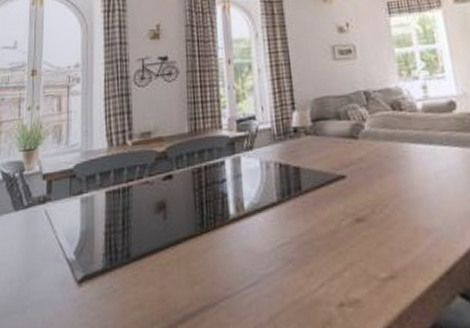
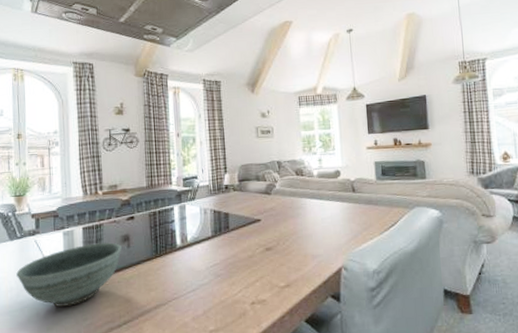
bowl: none [19,212,156,307] -> present [16,242,122,307]

